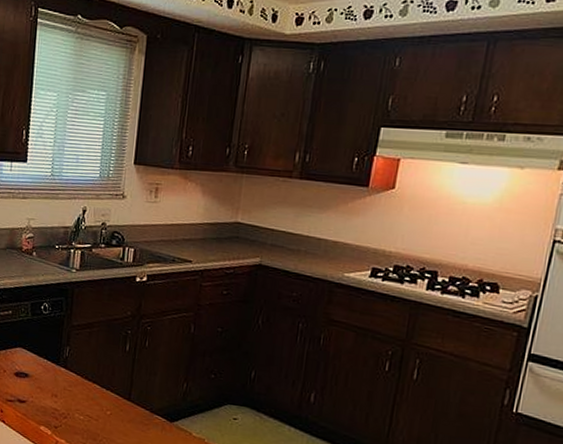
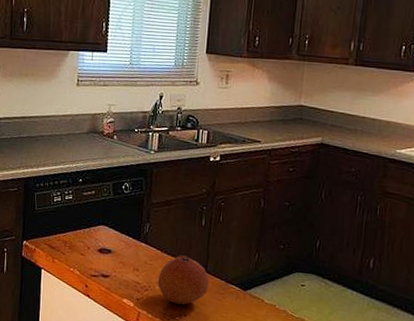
fruit: none [77,382,133,435] -> present [157,255,210,305]

